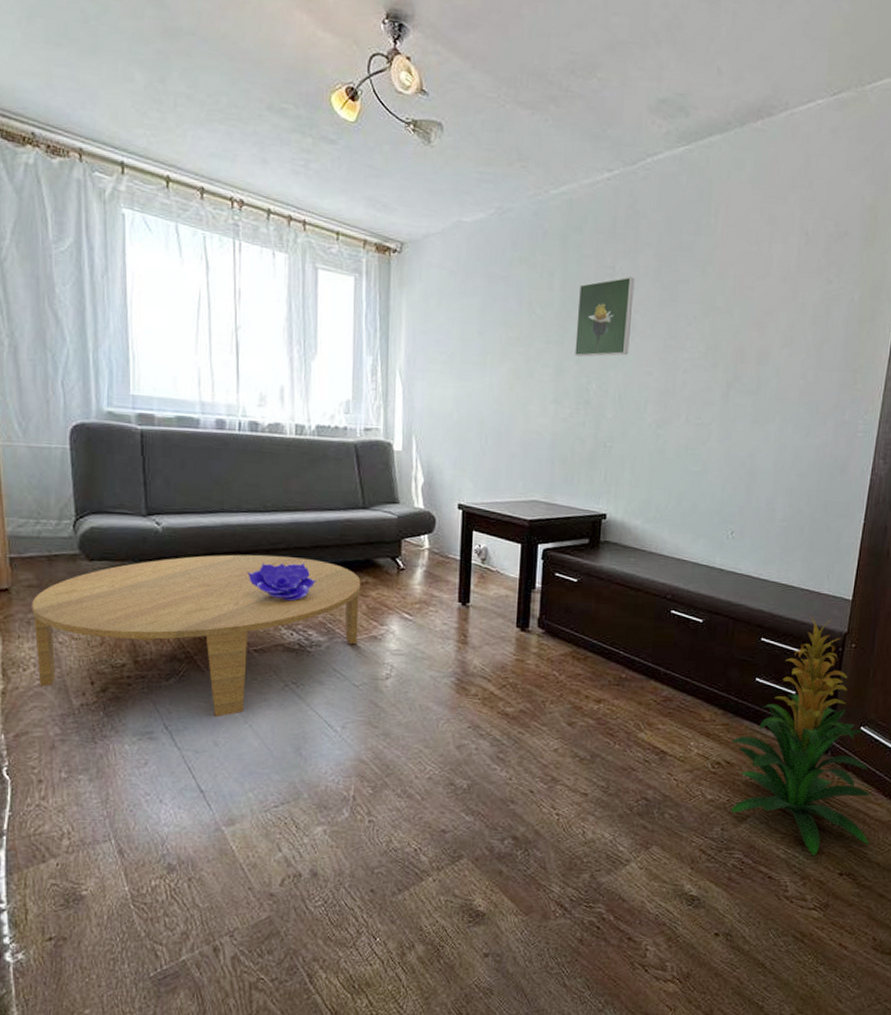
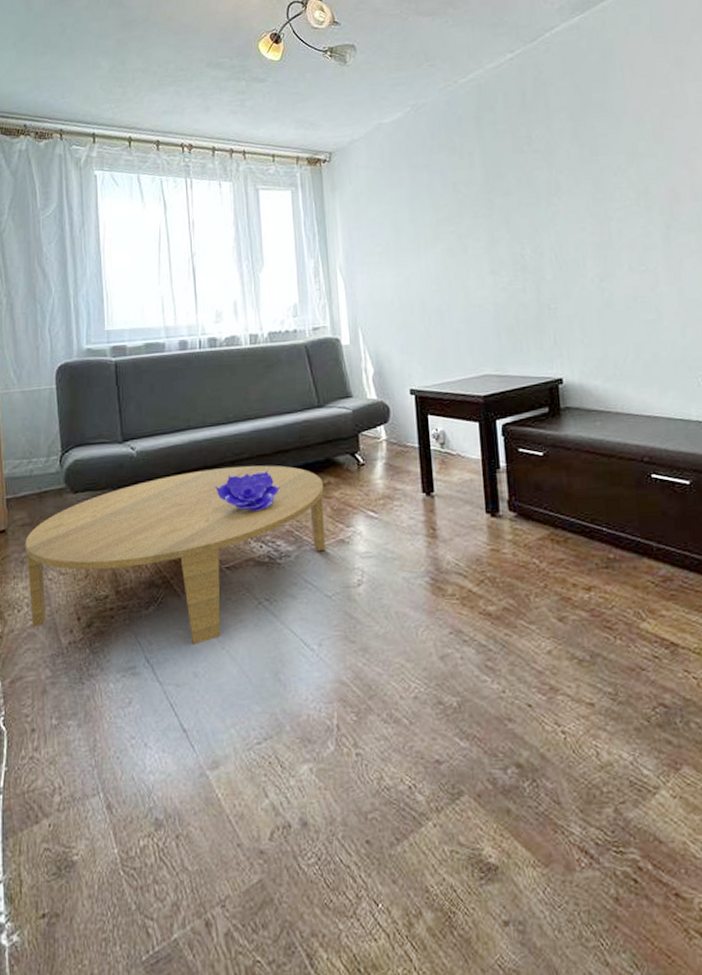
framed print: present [575,276,635,357] -> none [499,141,558,226]

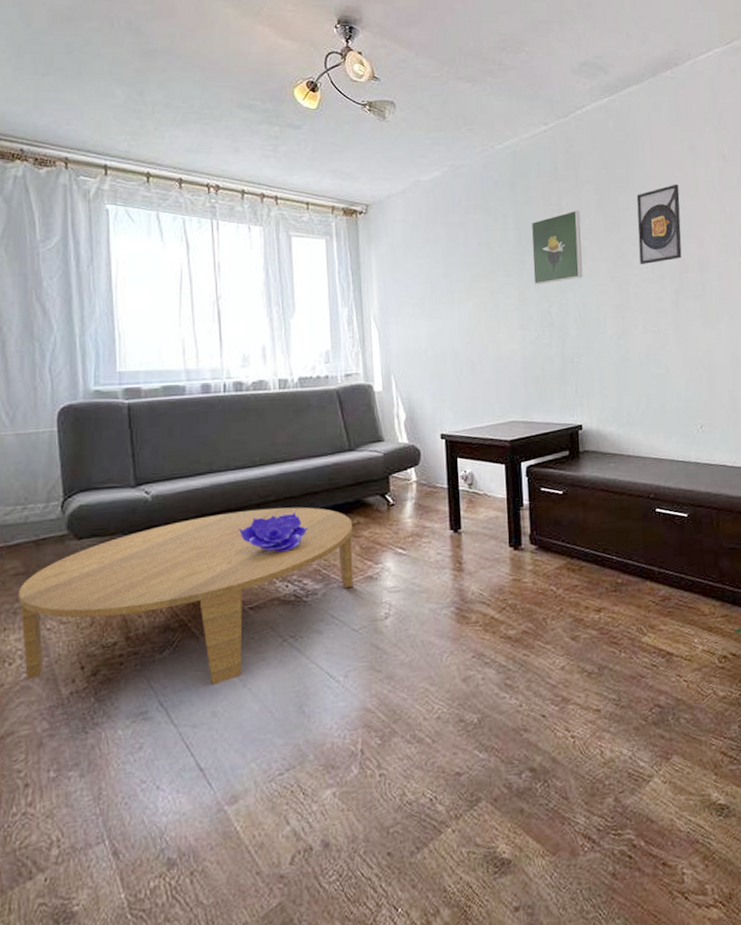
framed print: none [499,141,558,226] -> present [531,210,583,285]
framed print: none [615,103,672,196] -> present [636,184,682,264]

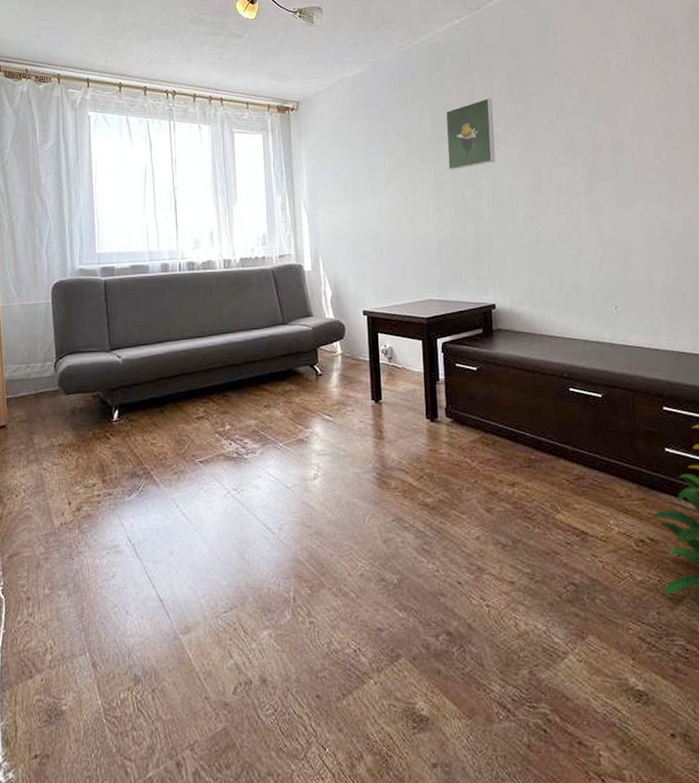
coffee table: present [18,507,354,685] -> none [23,373,287,527]
decorative bowl: present [239,511,309,553] -> none [191,377,249,414]
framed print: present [636,184,682,264] -> none [548,67,594,148]

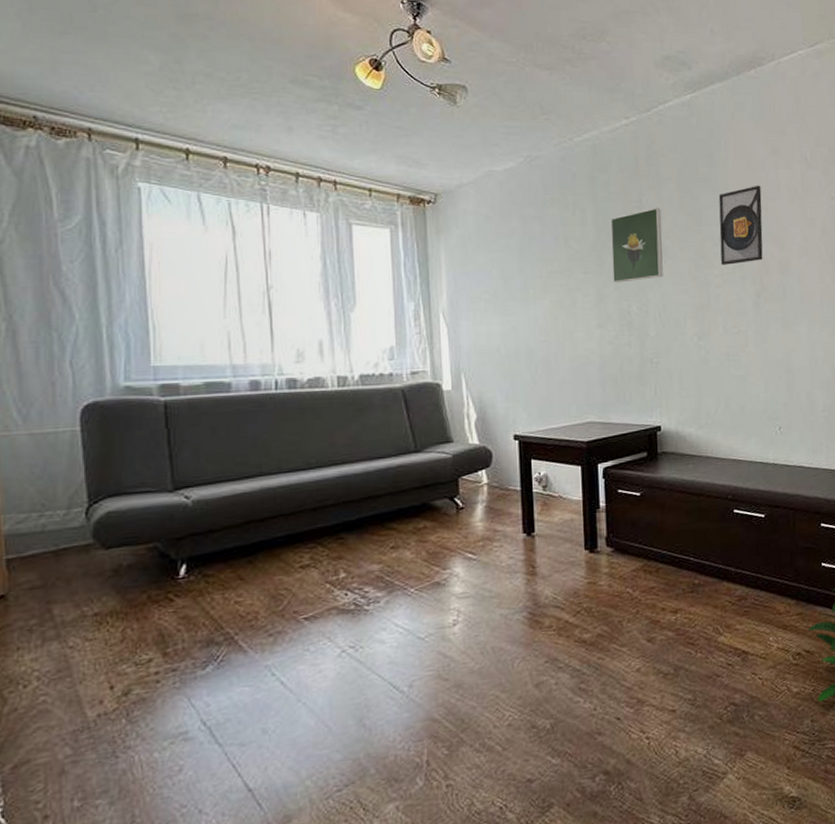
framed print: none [548,67,594,148] -> present [718,185,763,265]

